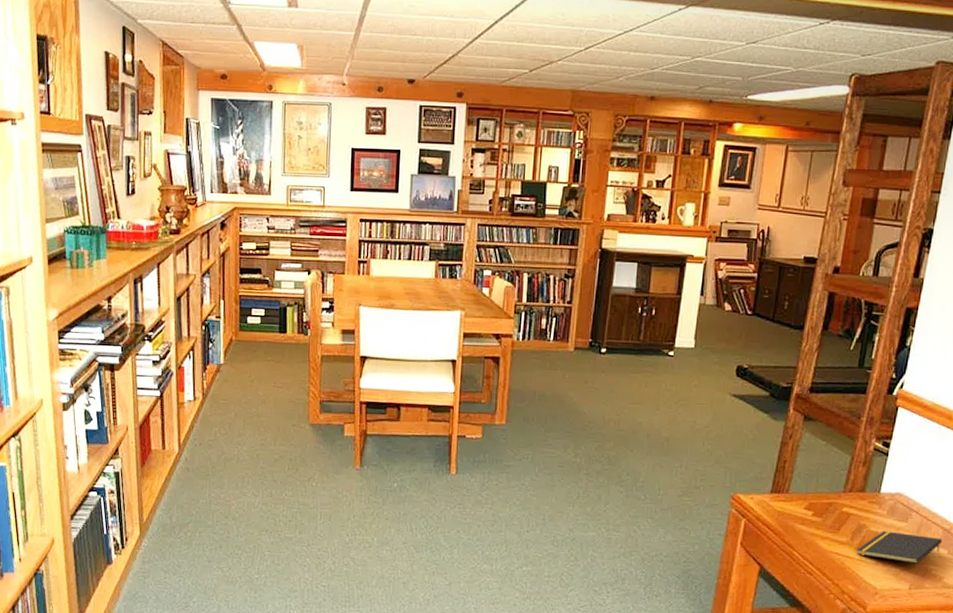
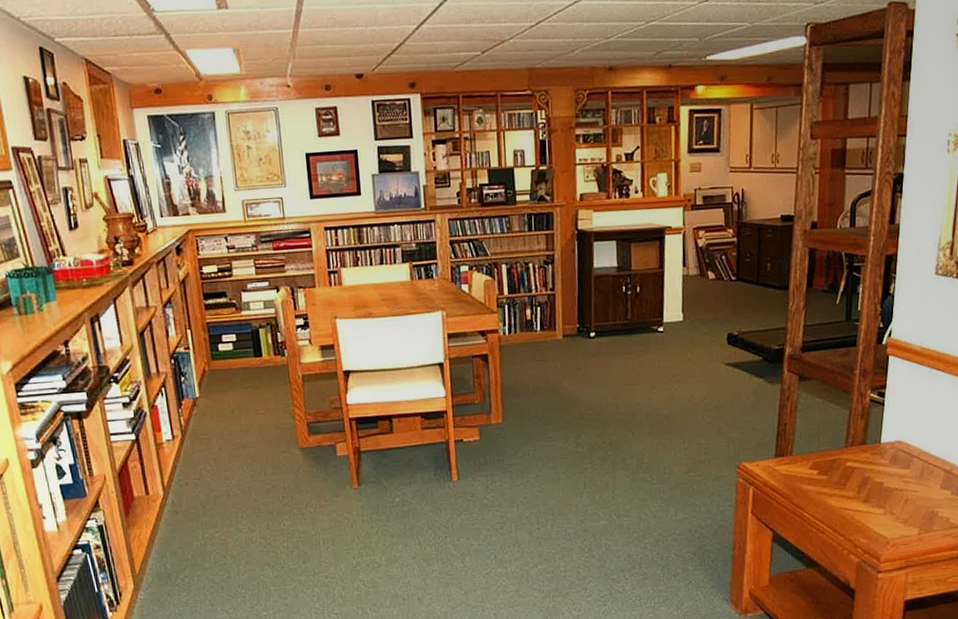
notepad: present [857,530,942,564] -> none [865,479,944,509]

